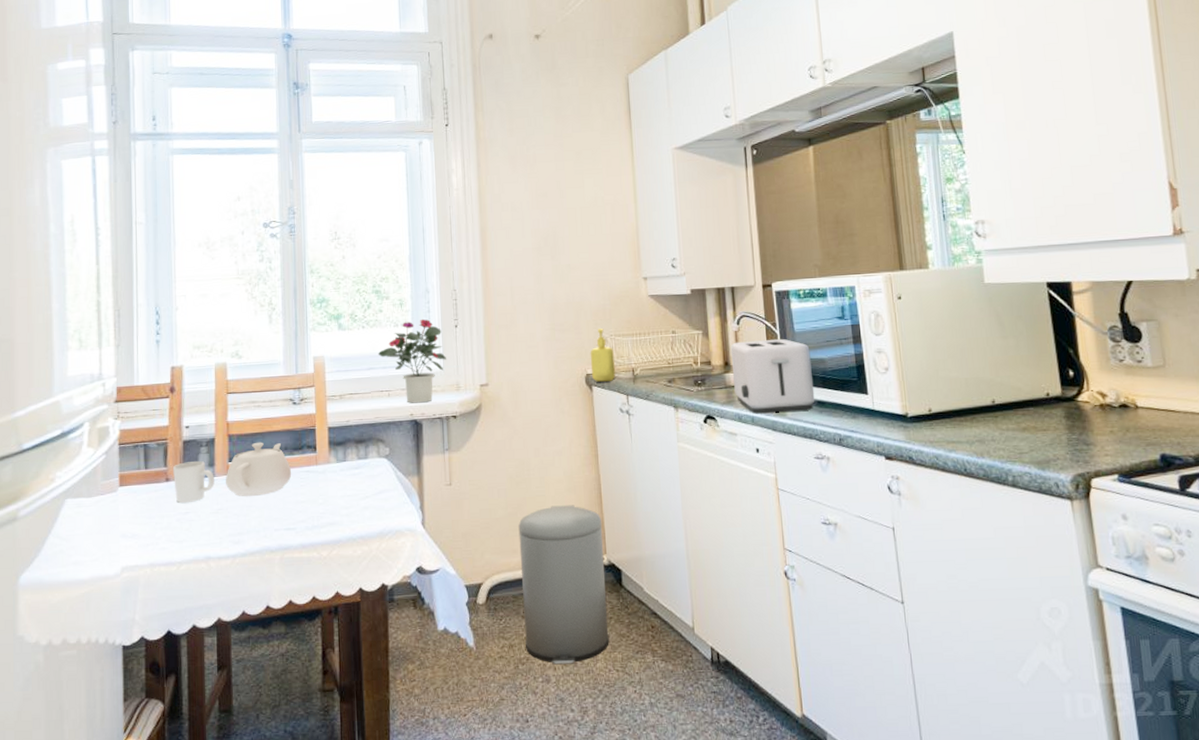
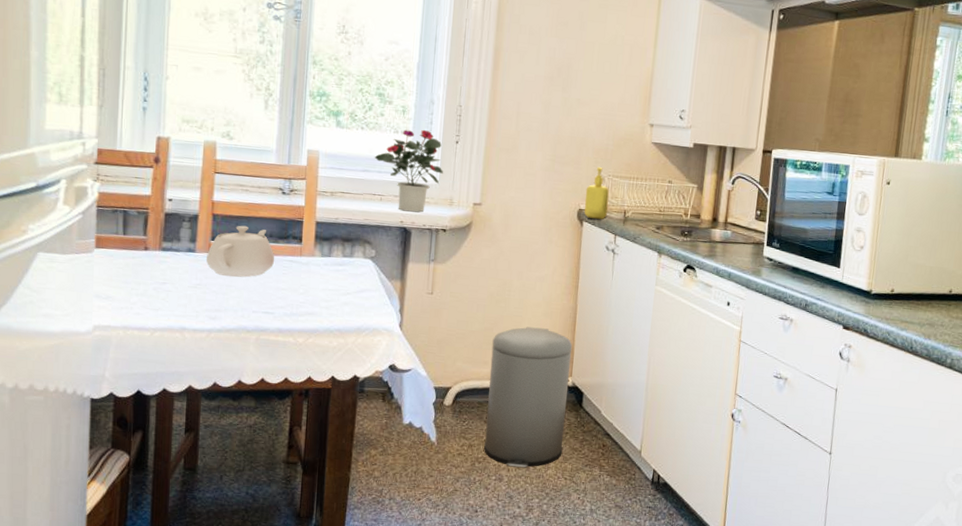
mug: present [172,461,215,504] -> none [152,234,195,274]
toaster: present [730,338,815,414] -> none [717,200,796,274]

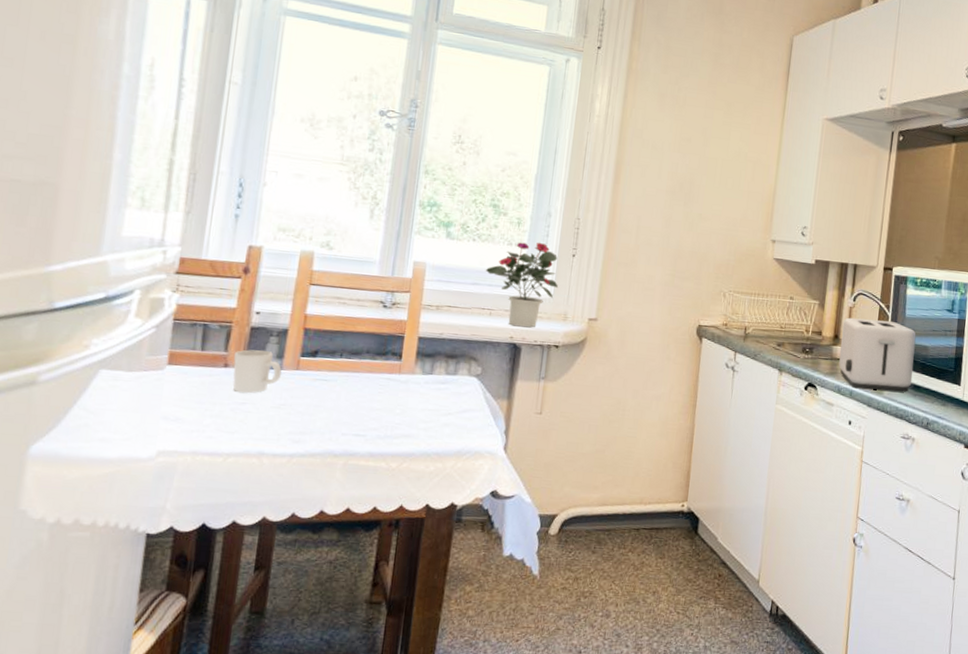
mug: none [152,234,195,274] -> present [232,349,282,394]
teapot: present [206,225,275,278] -> none [293,340,371,397]
pedal bin: present [484,326,573,468] -> none [591,448,689,603]
soap dispenser: present [584,166,610,219] -> none [703,282,731,336]
toaster: none [717,200,796,274] -> present [839,317,916,392]

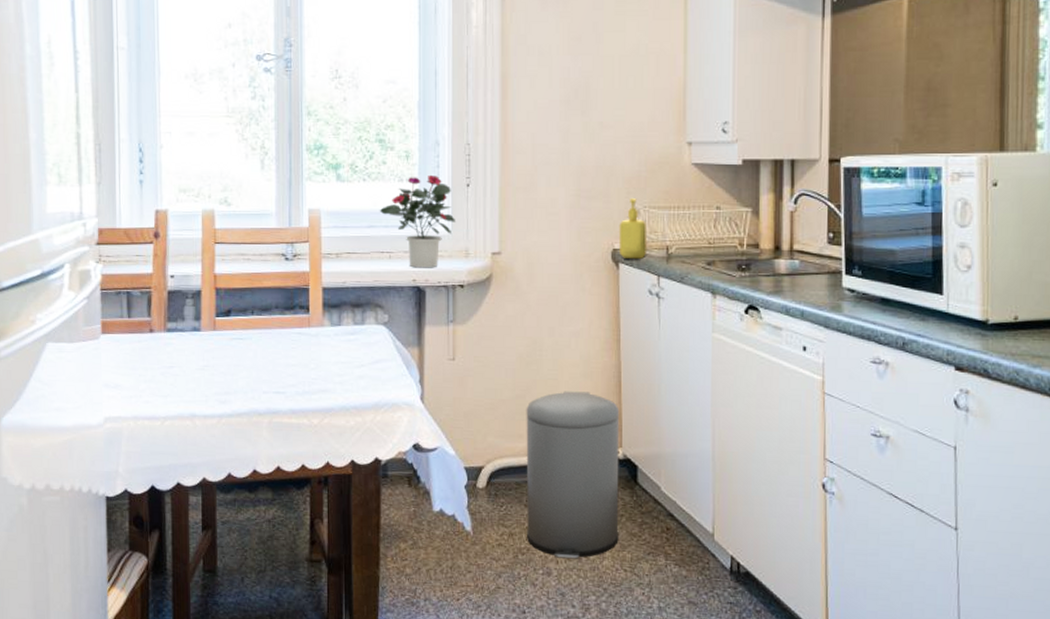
mug: present [232,349,282,394] -> none [156,313,201,357]
pedal bin: none [591,448,689,603] -> present [526,391,620,559]
soap dispenser: none [703,282,731,336] -> present [618,197,648,259]
toaster: present [839,317,916,392] -> none [783,223,879,308]

